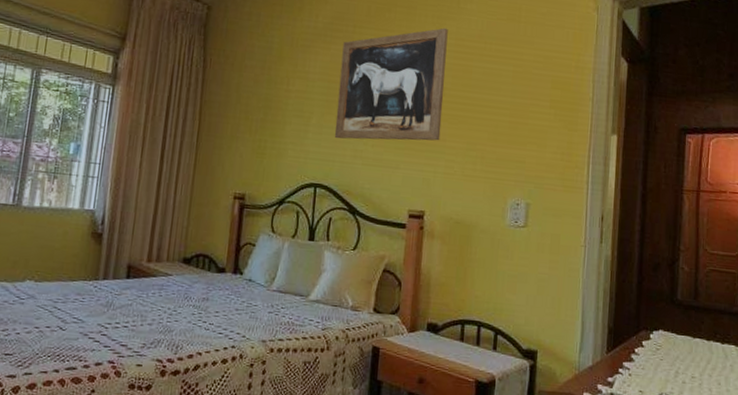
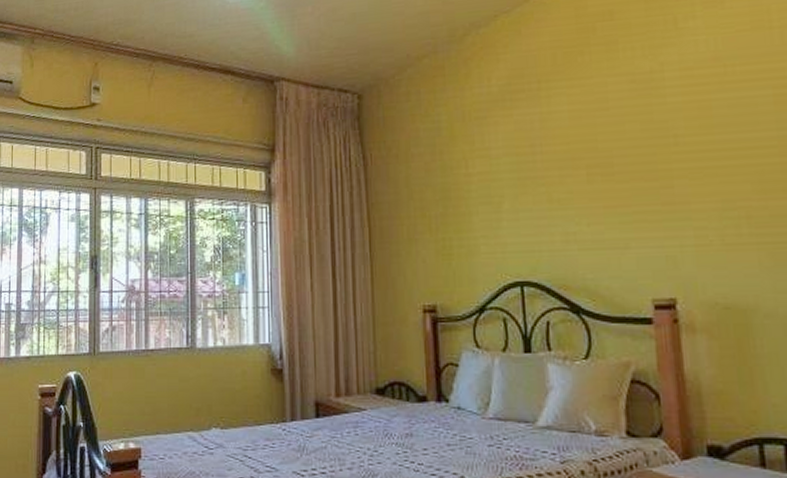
wall art: present [334,27,448,141] -> none [528,58,681,223]

